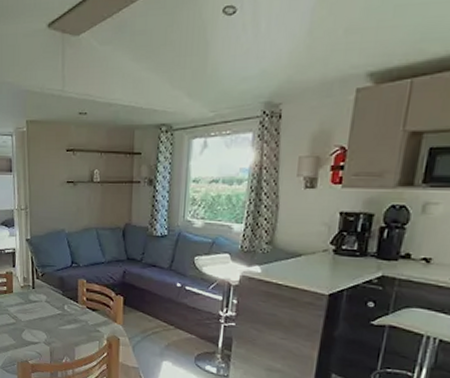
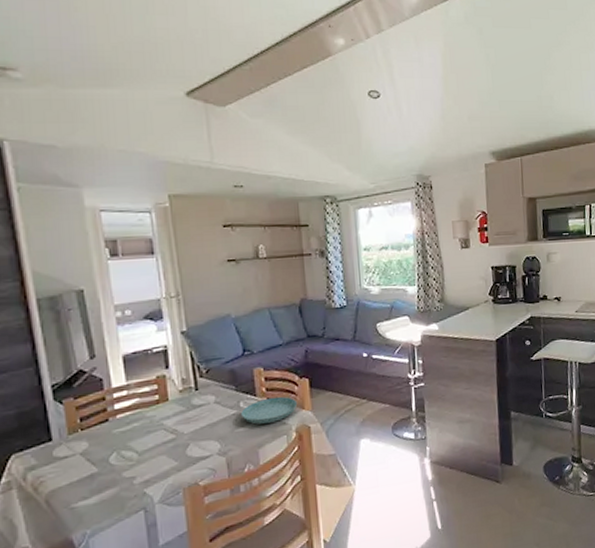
saucer: none [65,306,112,328] -> present [241,396,298,425]

